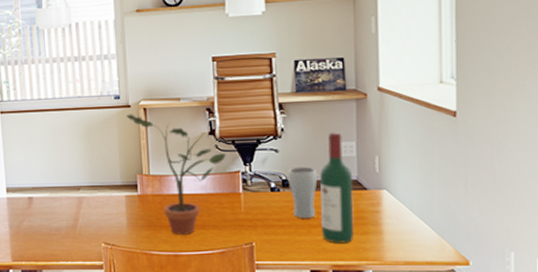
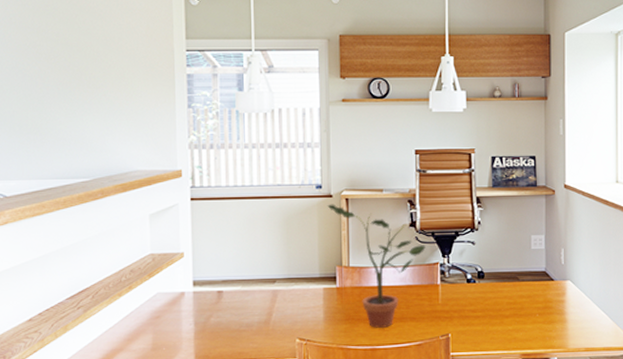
drinking glass: present [288,166,318,219] -> none [483,258,510,310]
wine bottle: present [320,132,354,243] -> none [512,226,542,333]

